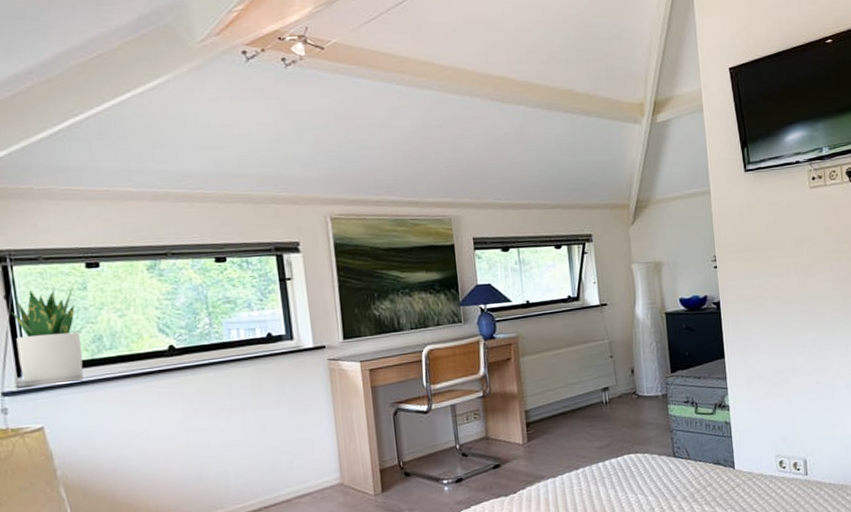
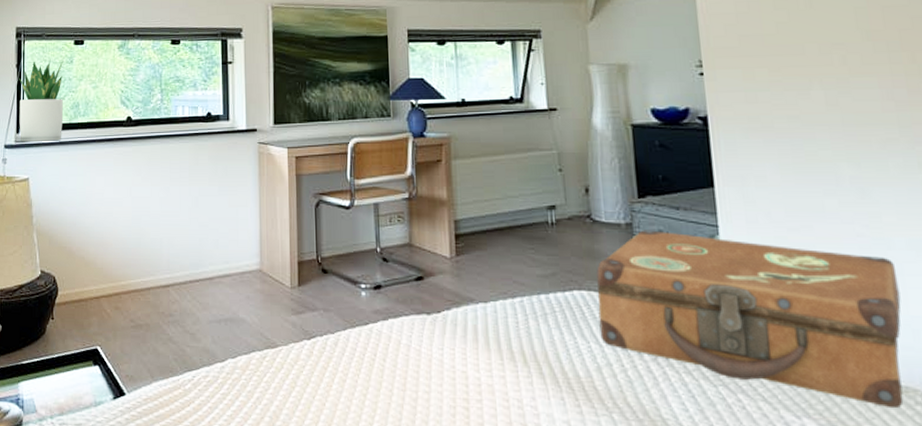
suitcase: none [641,396,841,502] -> present [596,230,904,408]

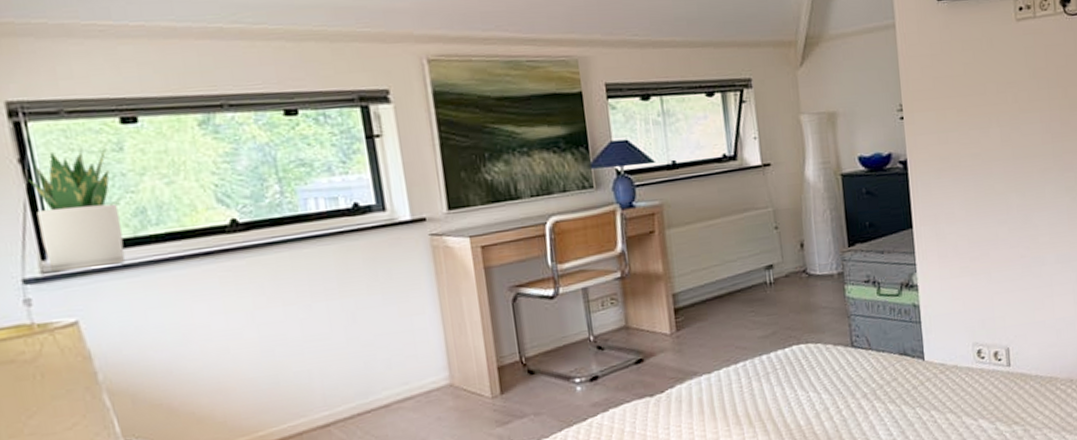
suitcase: present [596,230,904,408] -> none [813,272,1050,399]

